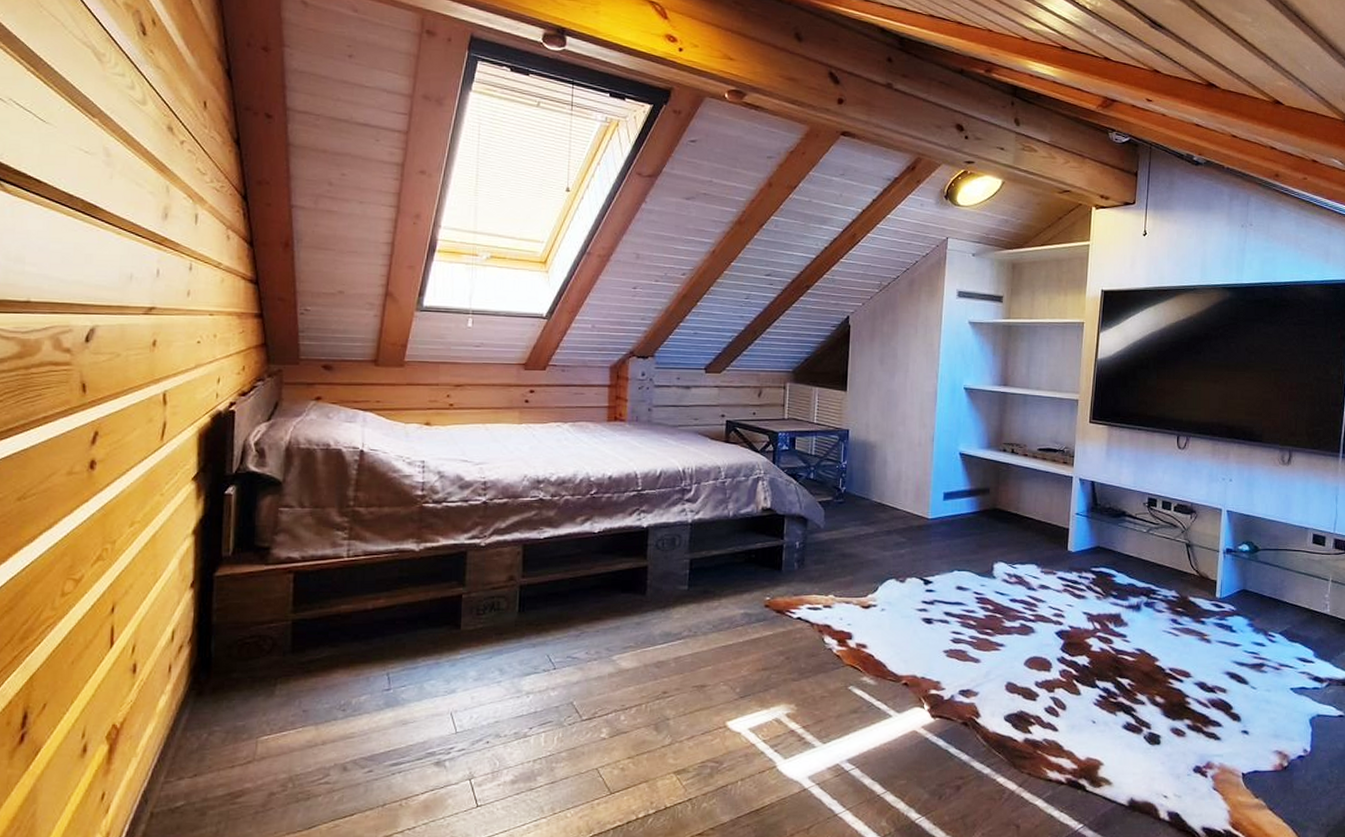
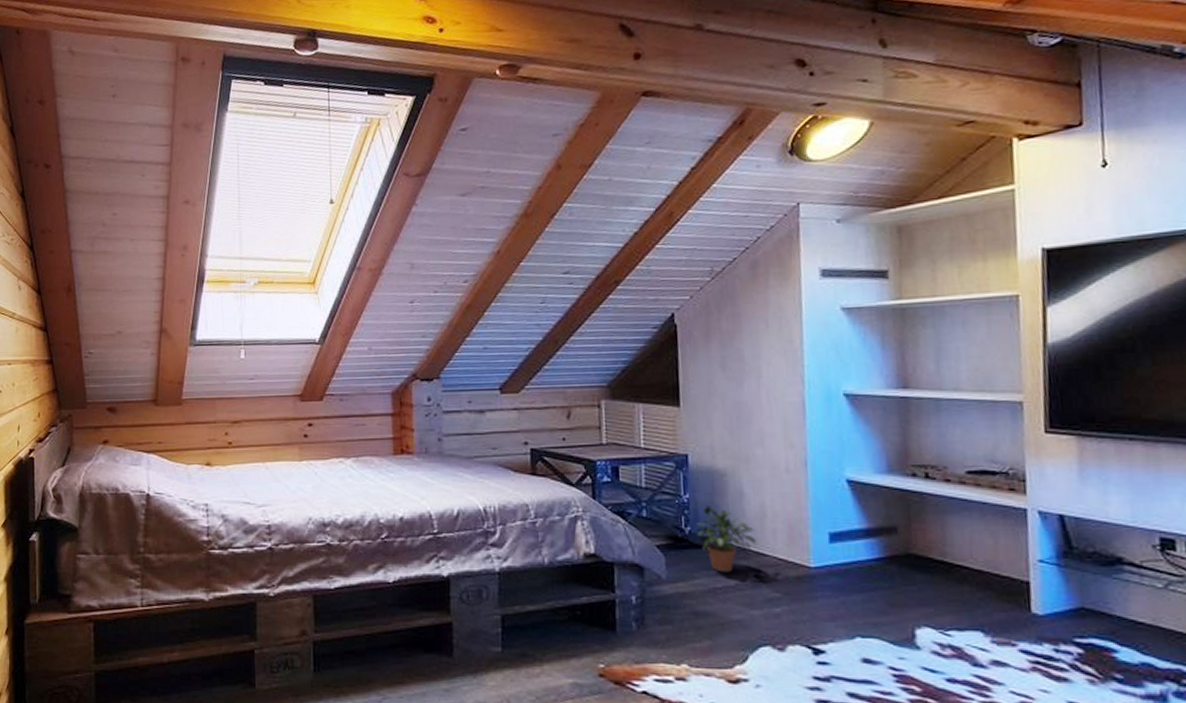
potted plant: none [847,470,893,523] -> present [693,505,757,572]

